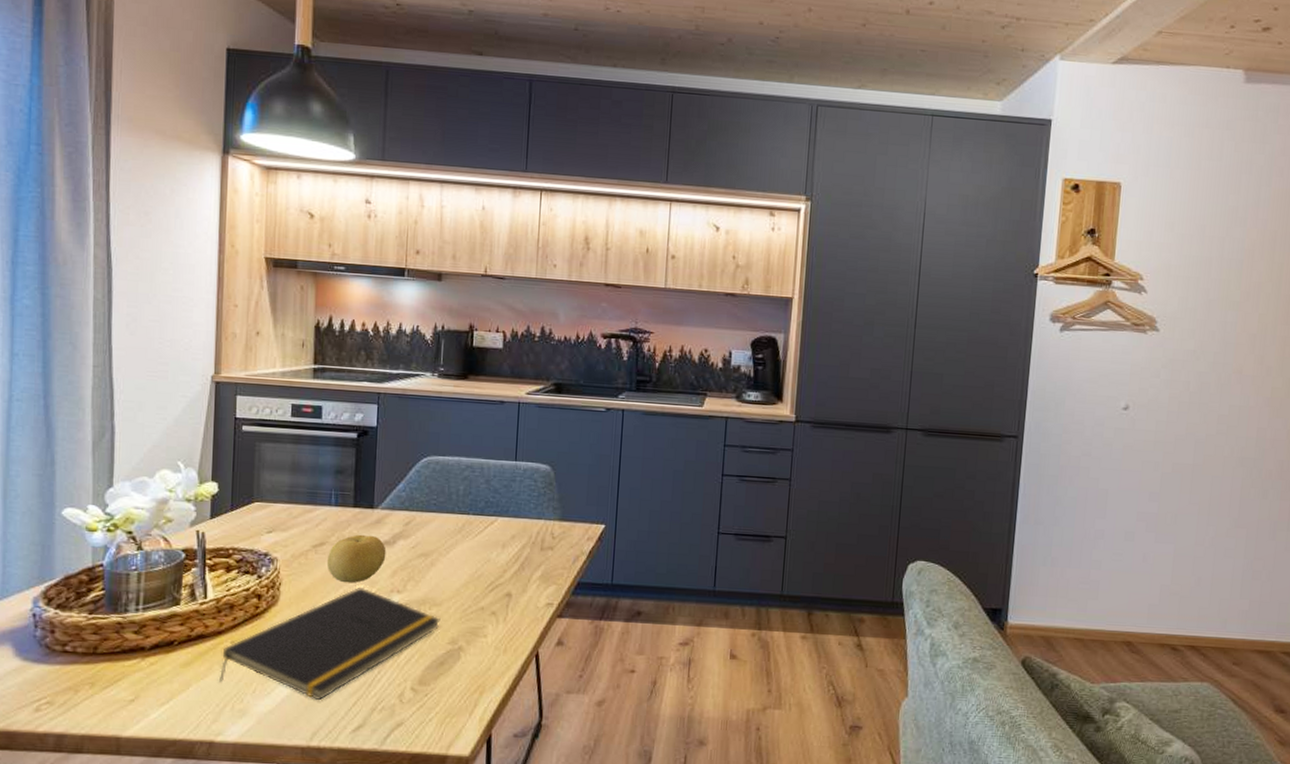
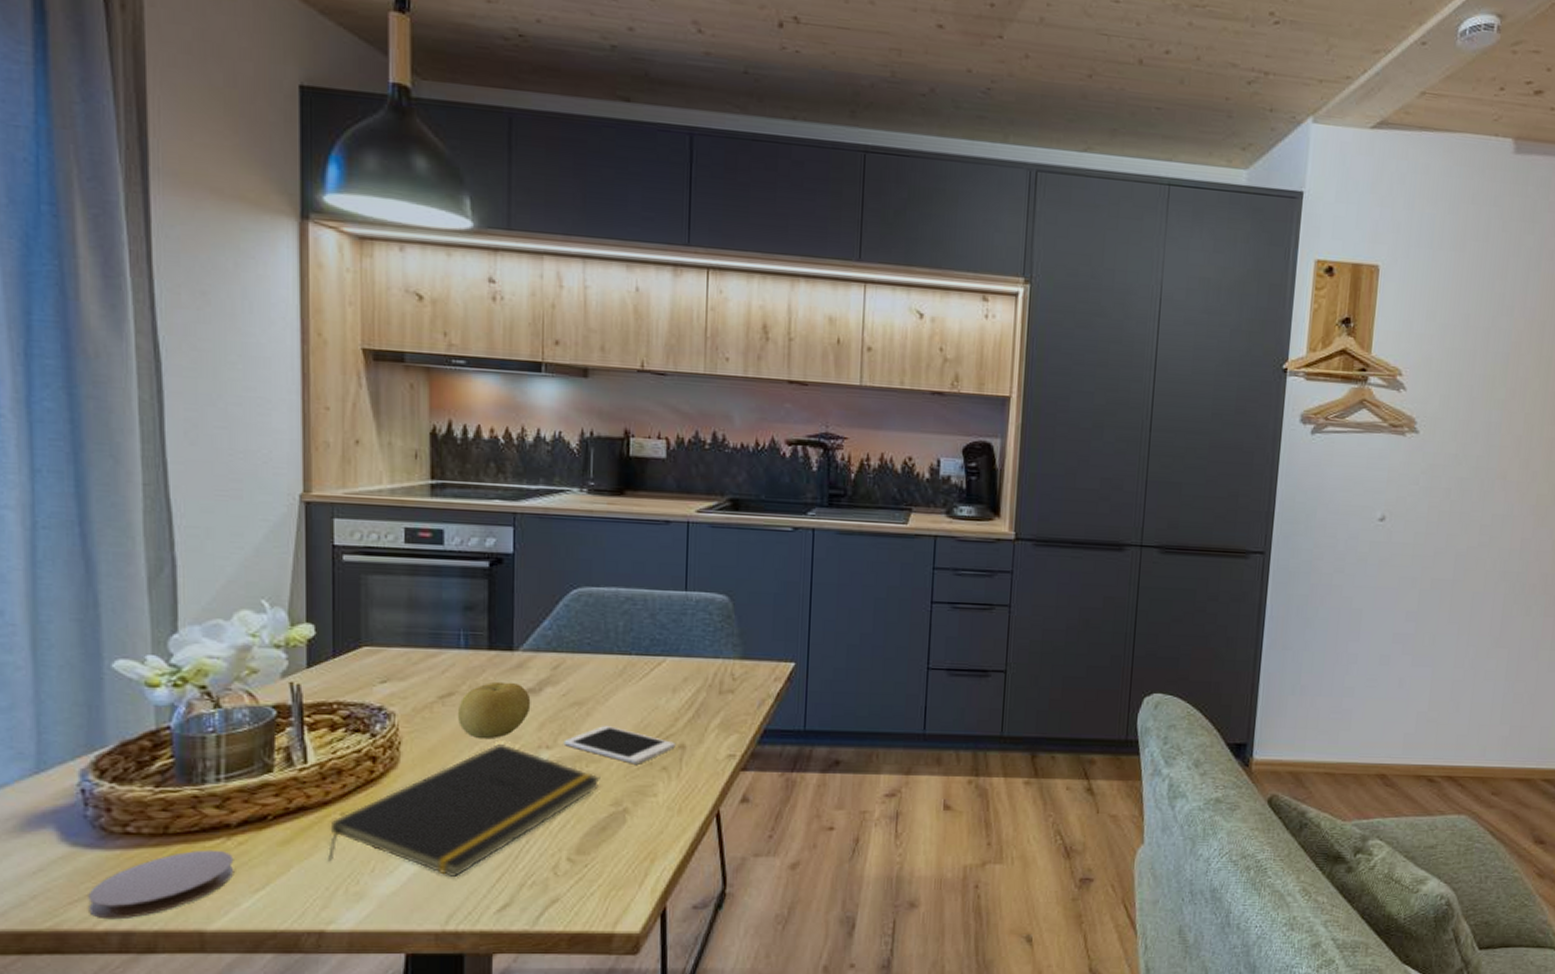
coaster: none [33,668,146,724] -> present [88,849,234,920]
cell phone: none [411,575,503,609] -> present [563,726,676,765]

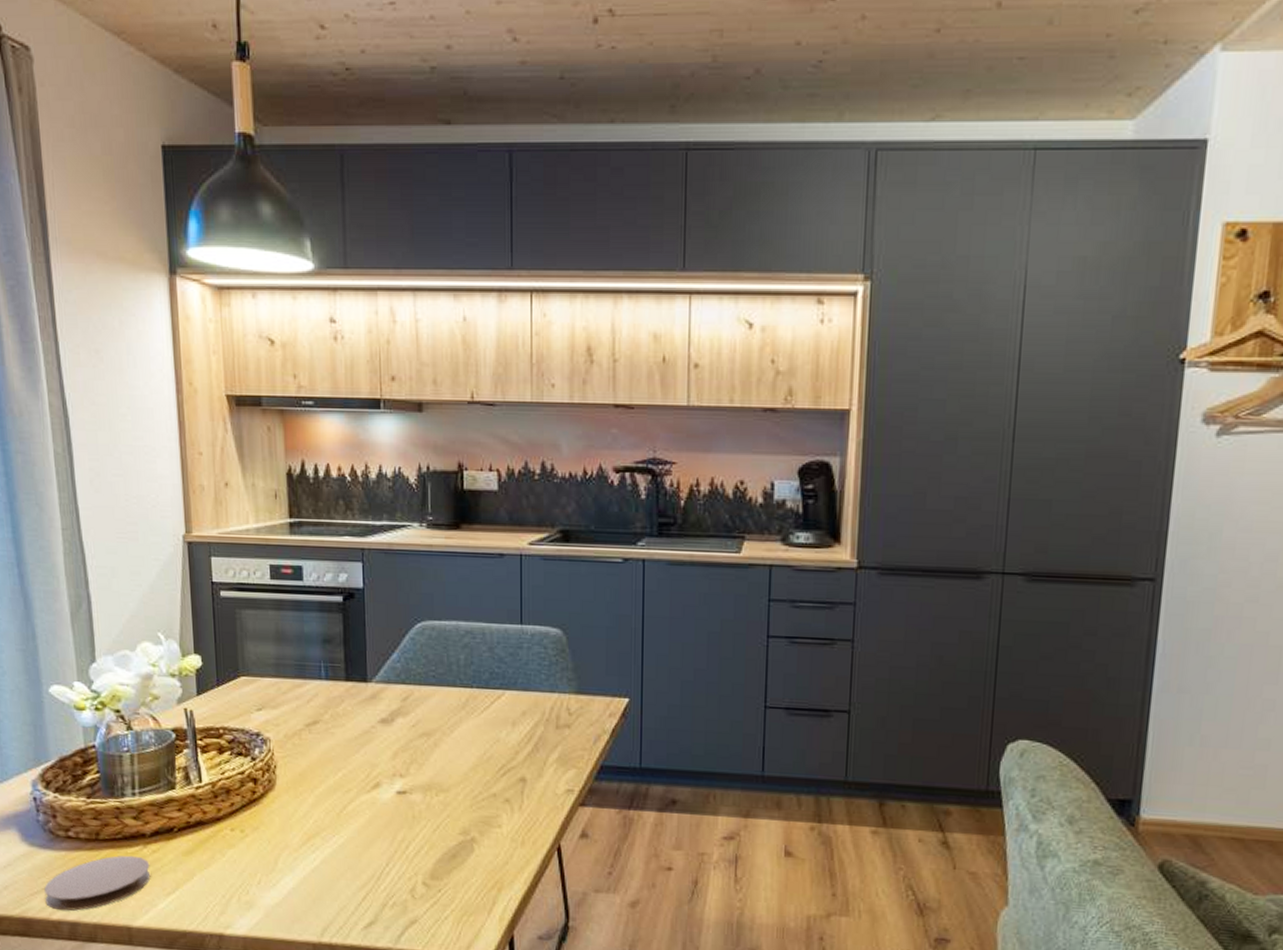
notepad: present [328,743,600,878] -> none [223,770,449,894]
fruit: present [457,681,531,740] -> none [322,711,385,766]
cell phone: present [563,726,676,765] -> none [415,757,517,796]

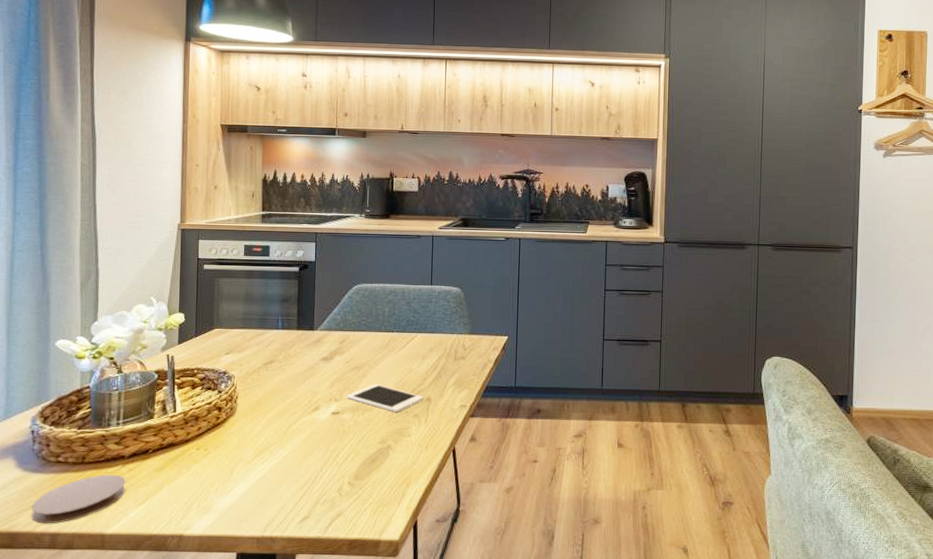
cell phone: none [415,757,517,796] -> present [347,384,424,413]

